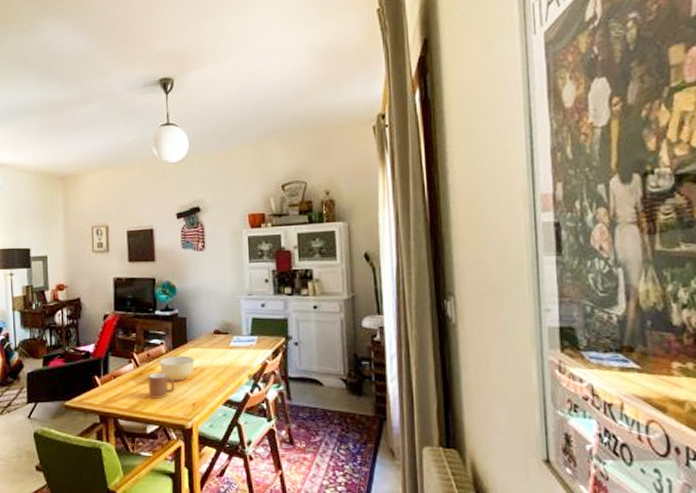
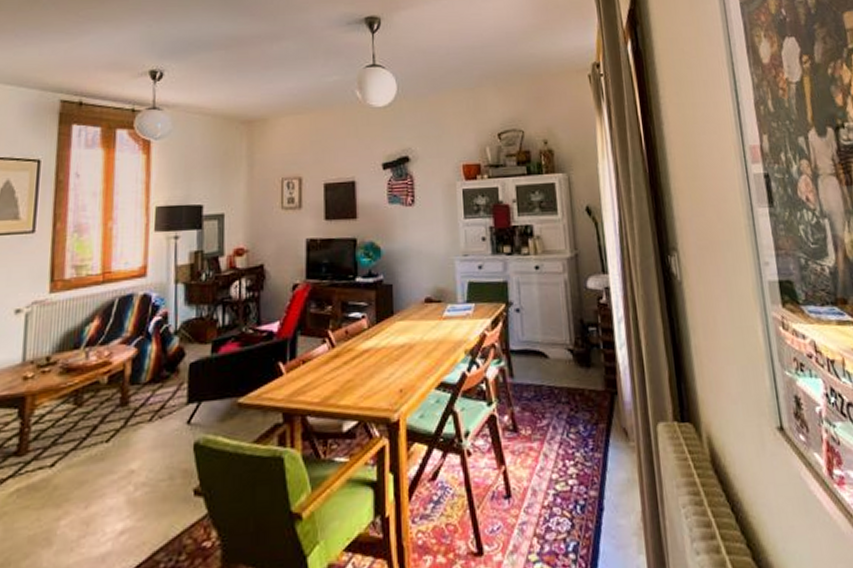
mug: present [147,372,175,399] -> none [345,352,379,387]
bowl: present [159,355,195,381] -> none [359,330,402,363]

